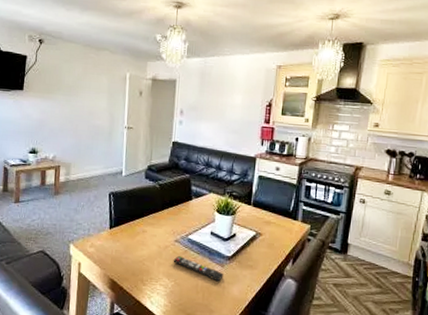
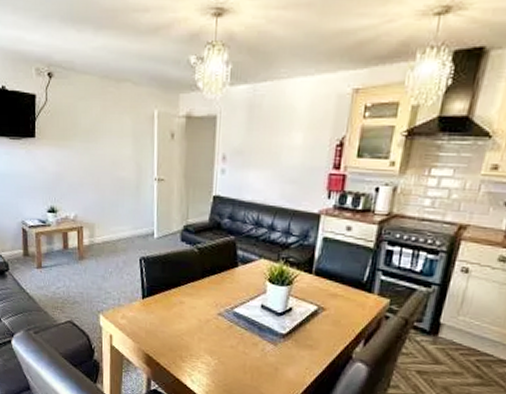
remote control: present [173,256,224,282] -> none [216,331,277,362]

